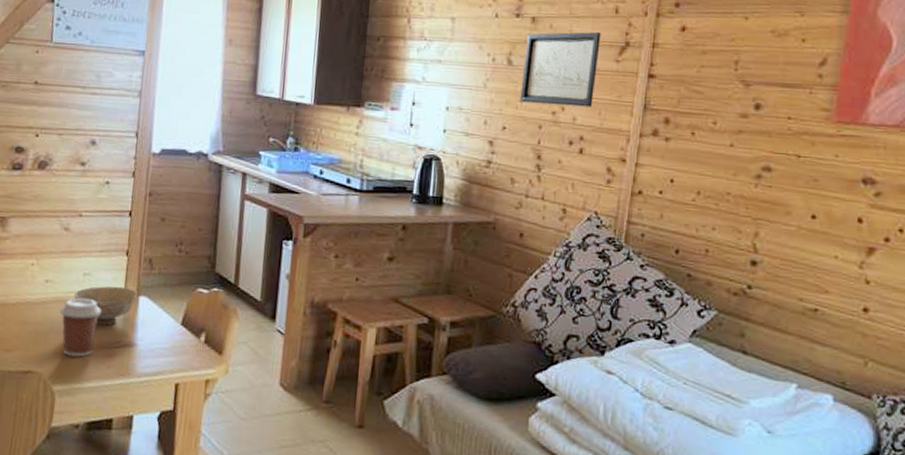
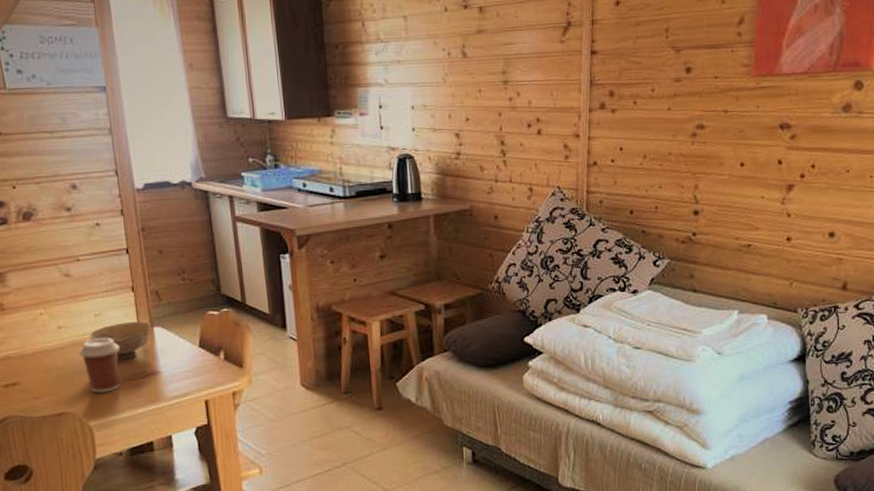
wall art: present [520,32,601,107] -> none [476,15,545,93]

